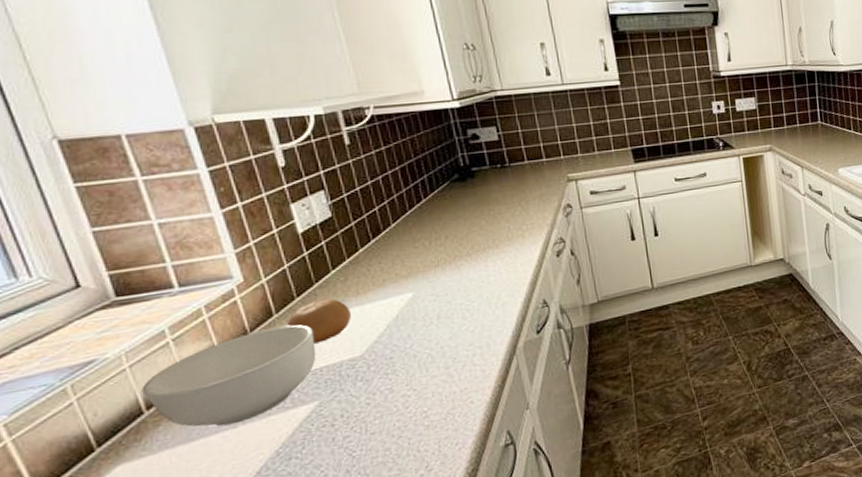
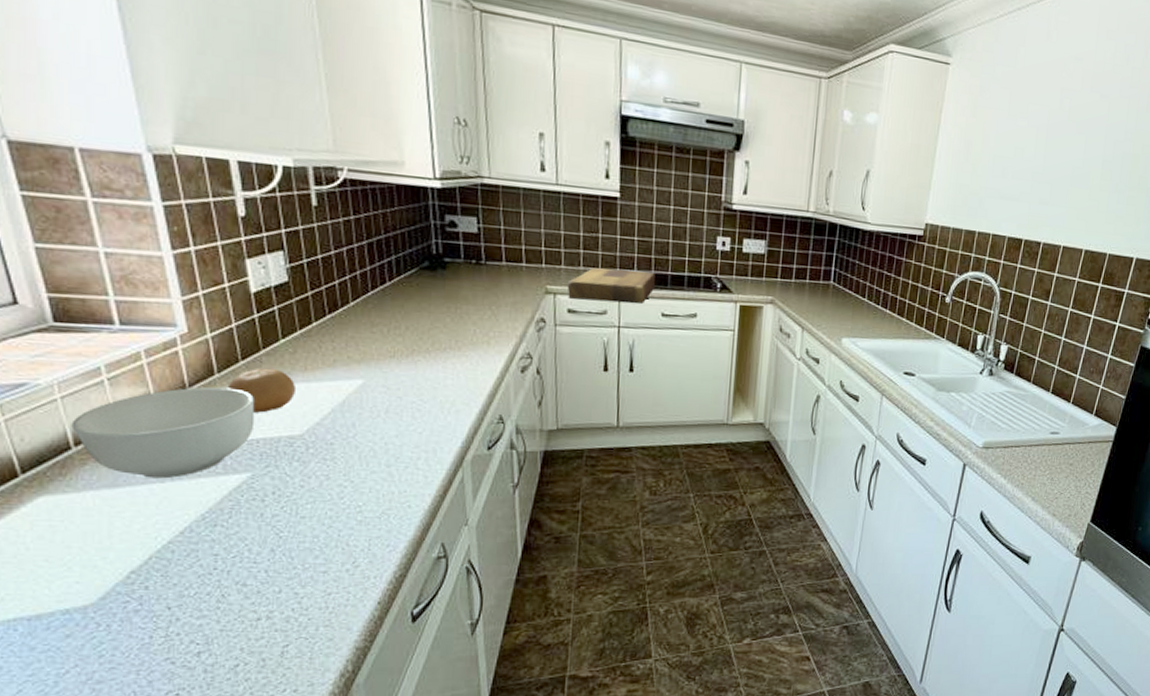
cutting board: none [586,144,665,183] -> present [567,268,656,305]

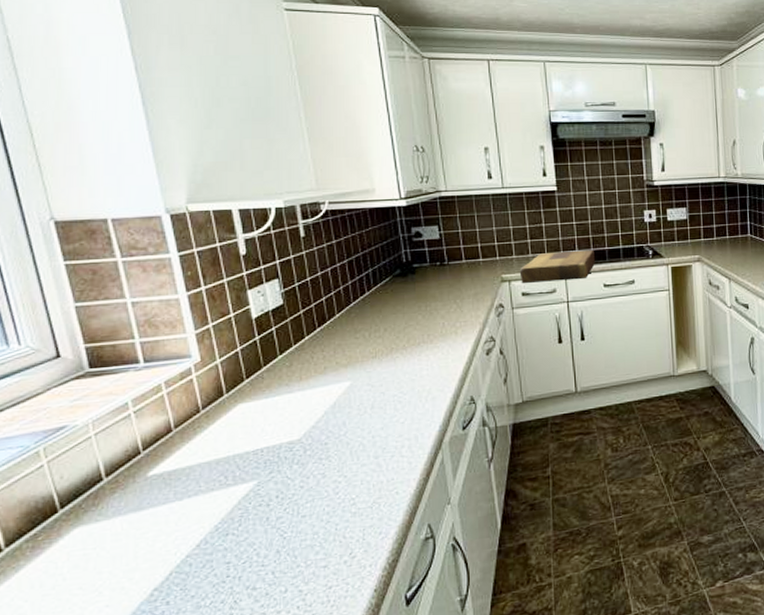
bowl: present [71,386,256,479] -> none [103,405,259,498]
fruit: present [227,367,297,413] -> none [234,382,294,425]

